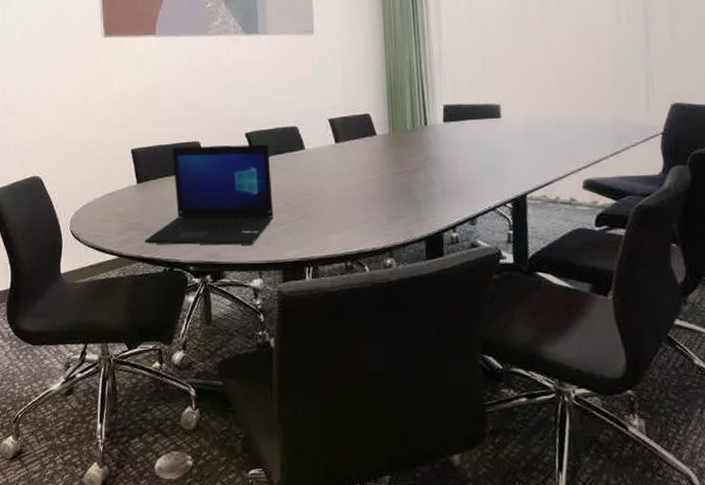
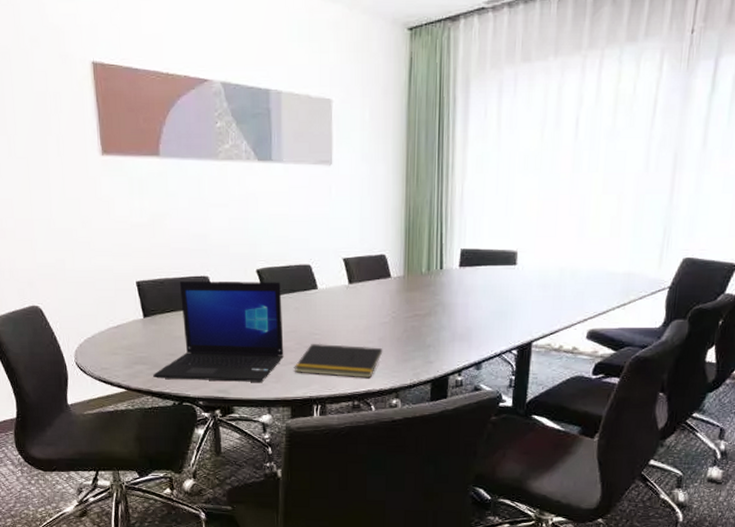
notepad: none [284,203,374,238] -> present [294,343,383,379]

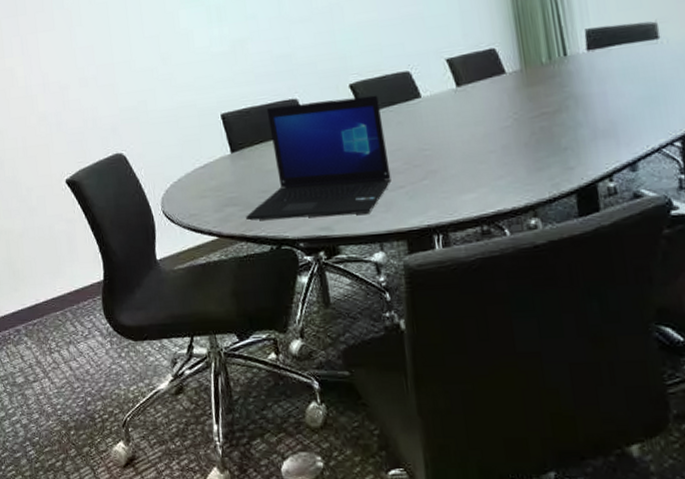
notepad: present [294,343,383,379] -> none [404,157,510,199]

